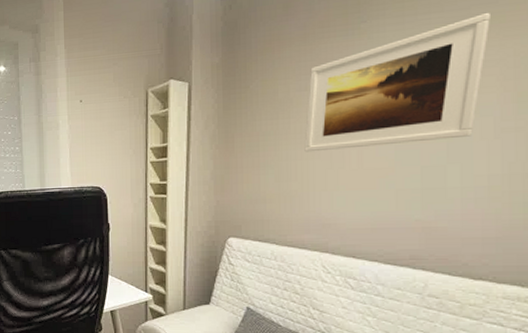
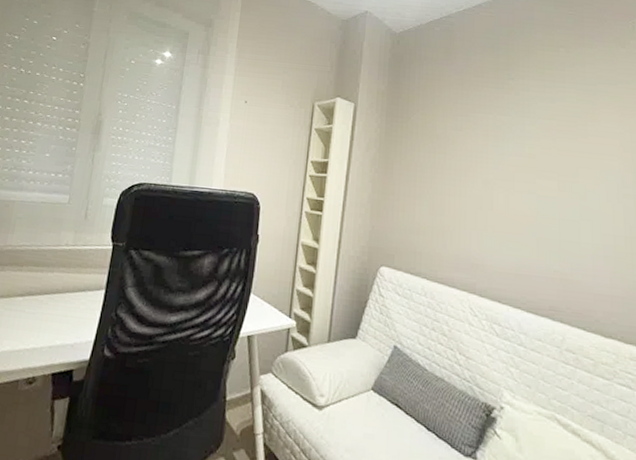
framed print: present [304,13,492,152] -> none [457,92,612,197]

